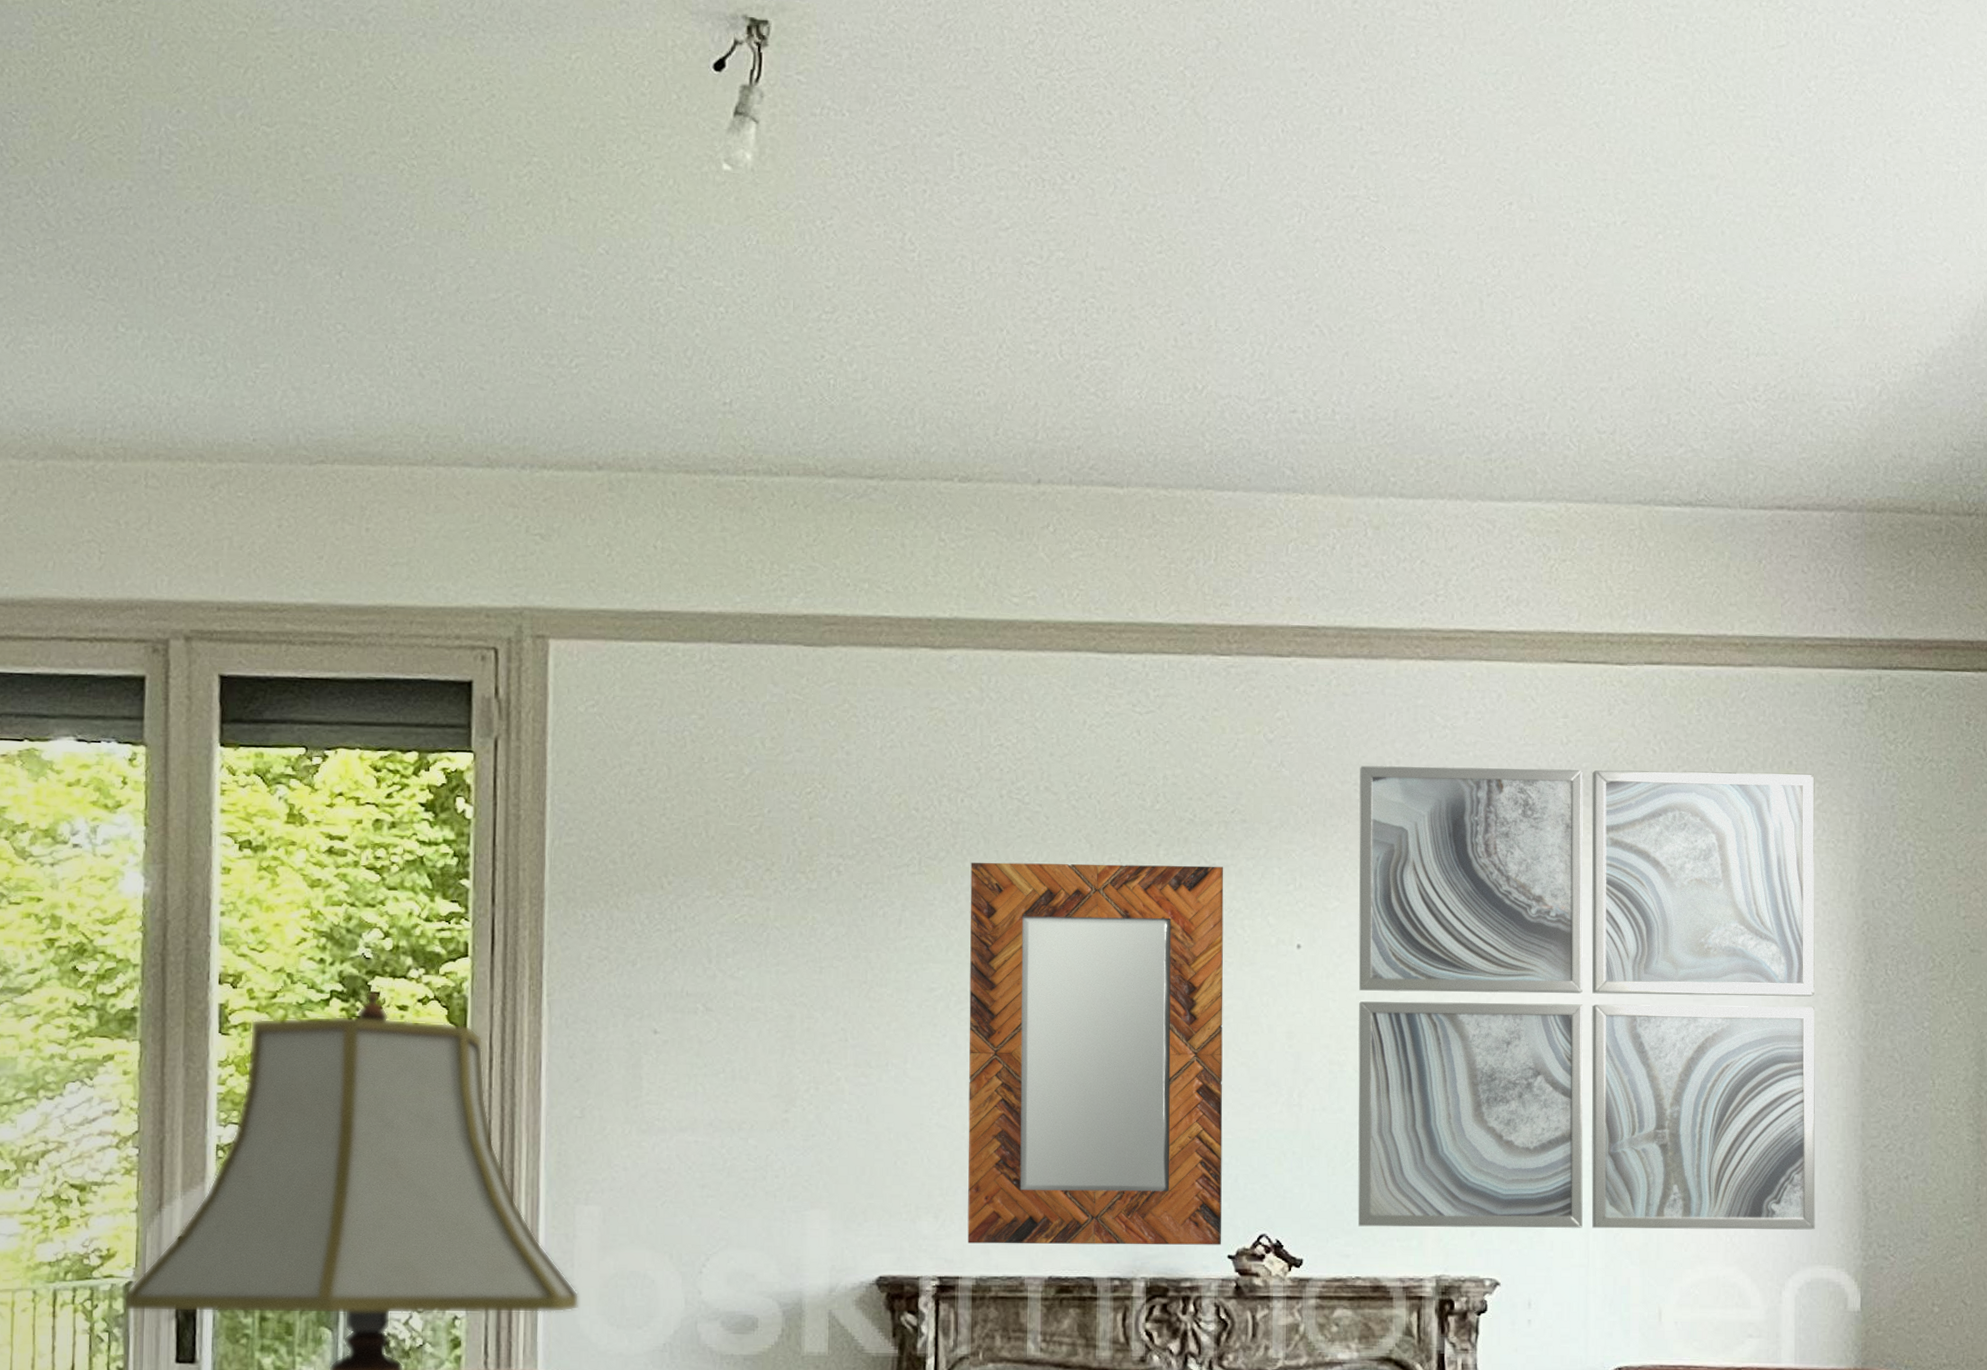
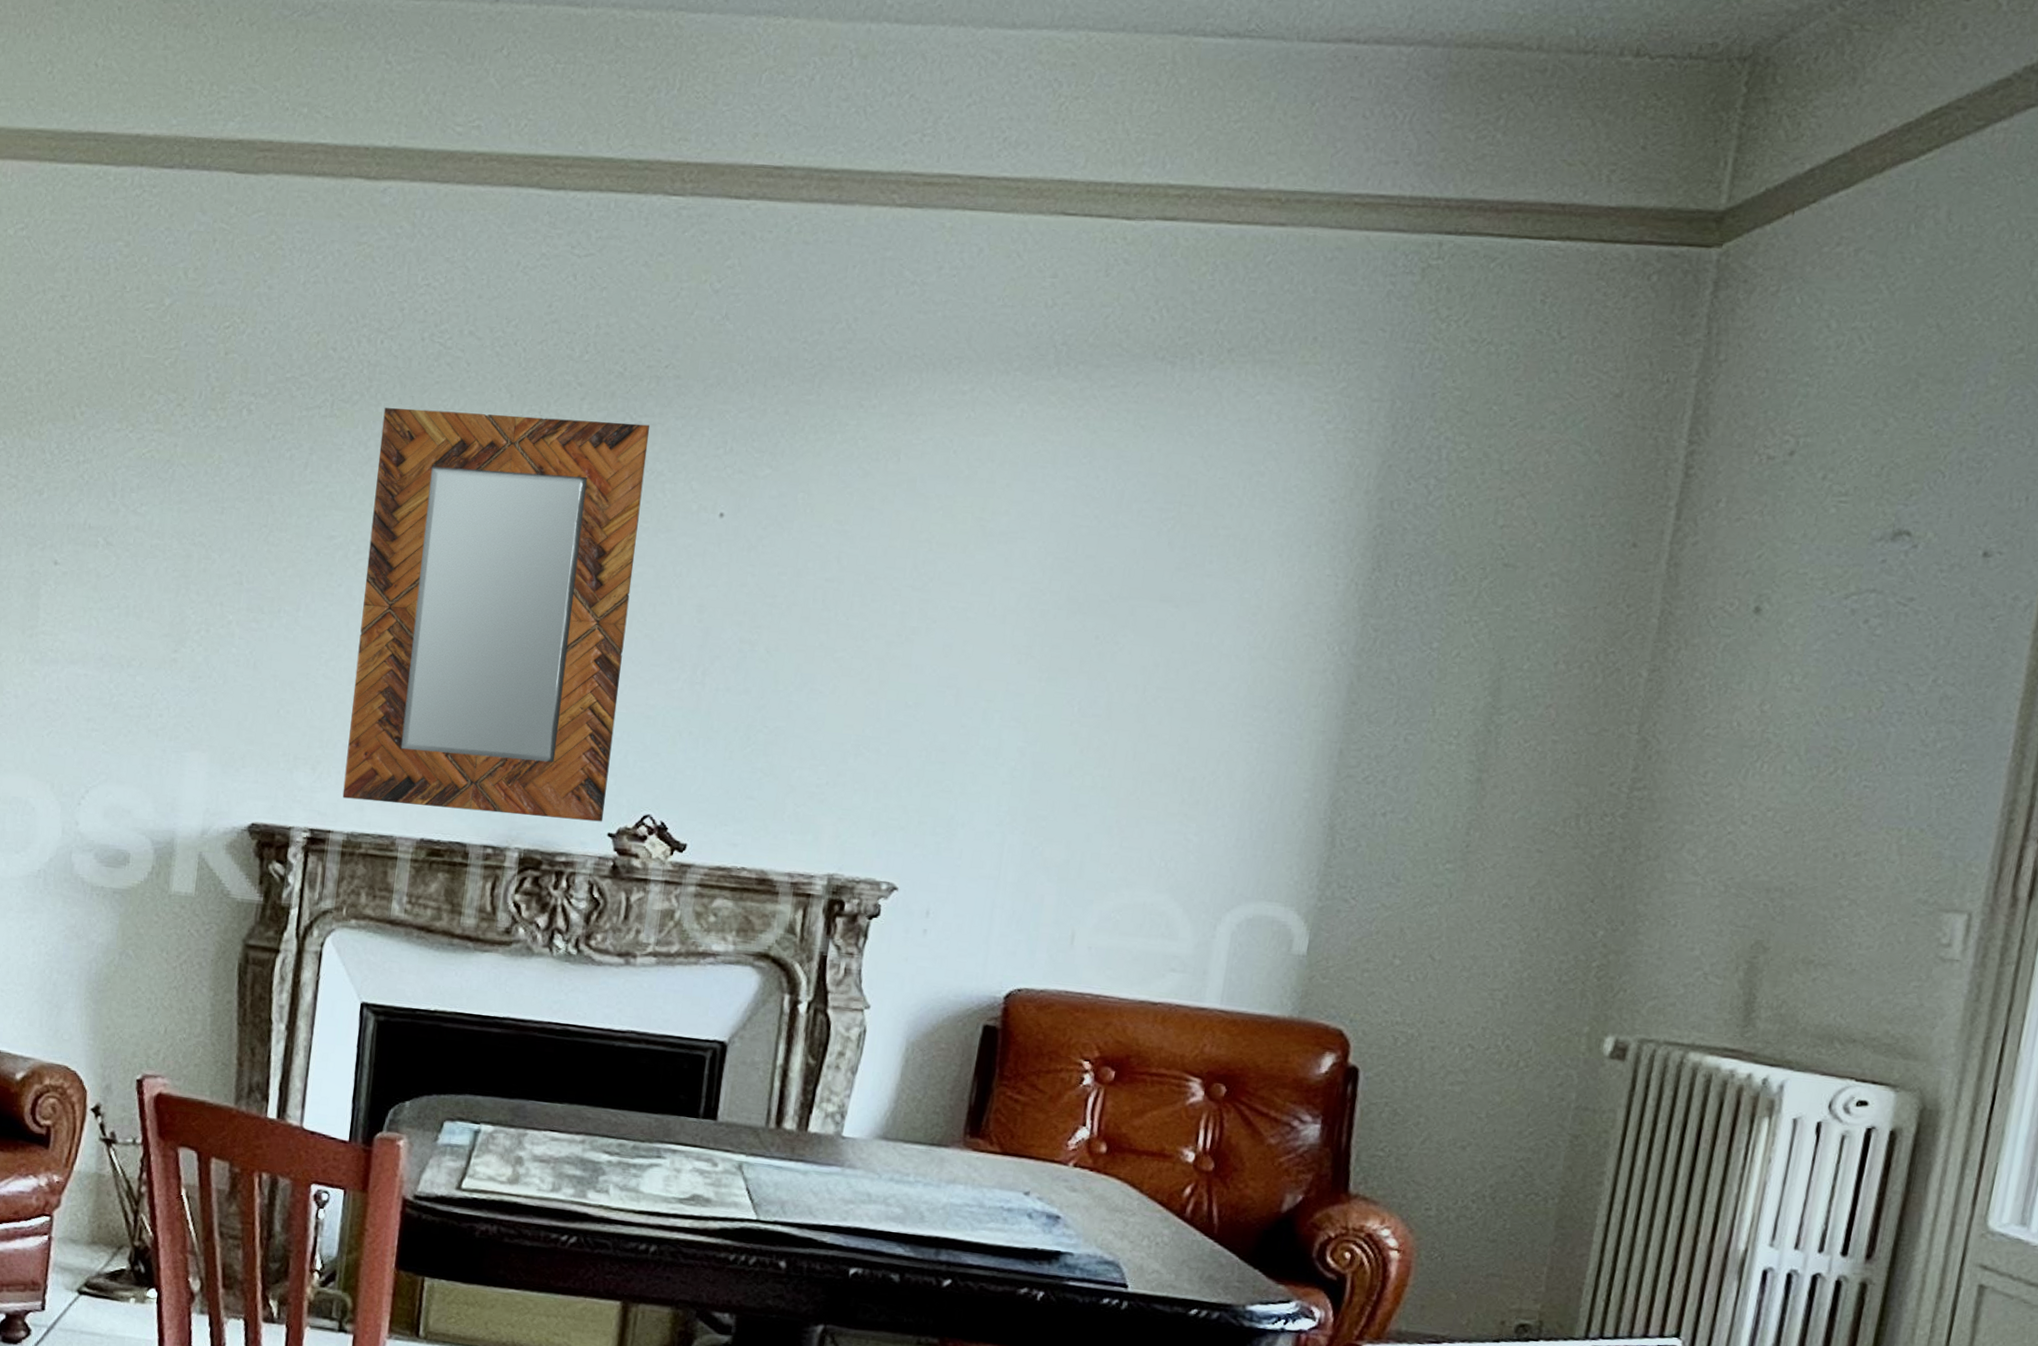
wall art: present [1357,765,1815,1230] -> none [750,322,1342,863]

